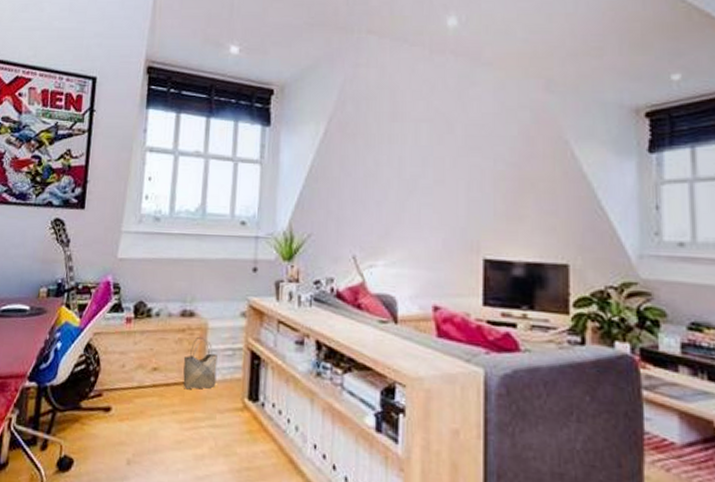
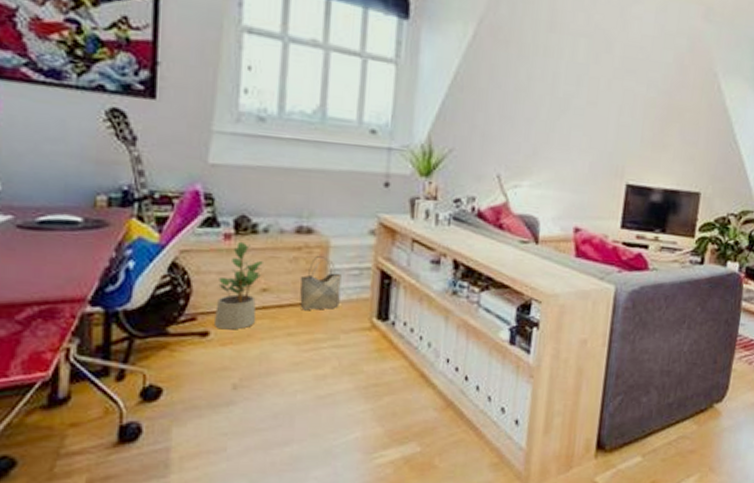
potted plant: none [116,324,155,406] -> present [215,241,263,330]

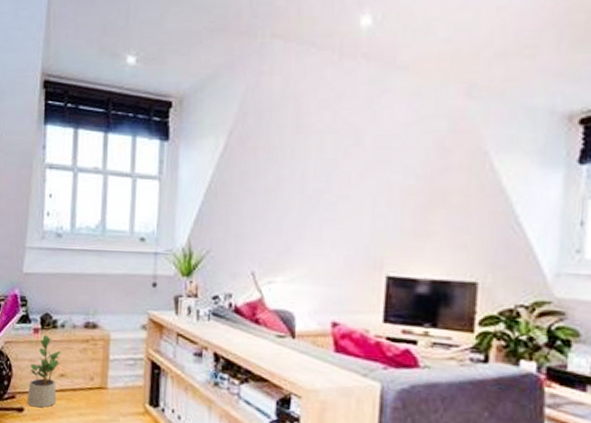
woven basket: present [299,255,342,311] -> none [88,346,120,395]

